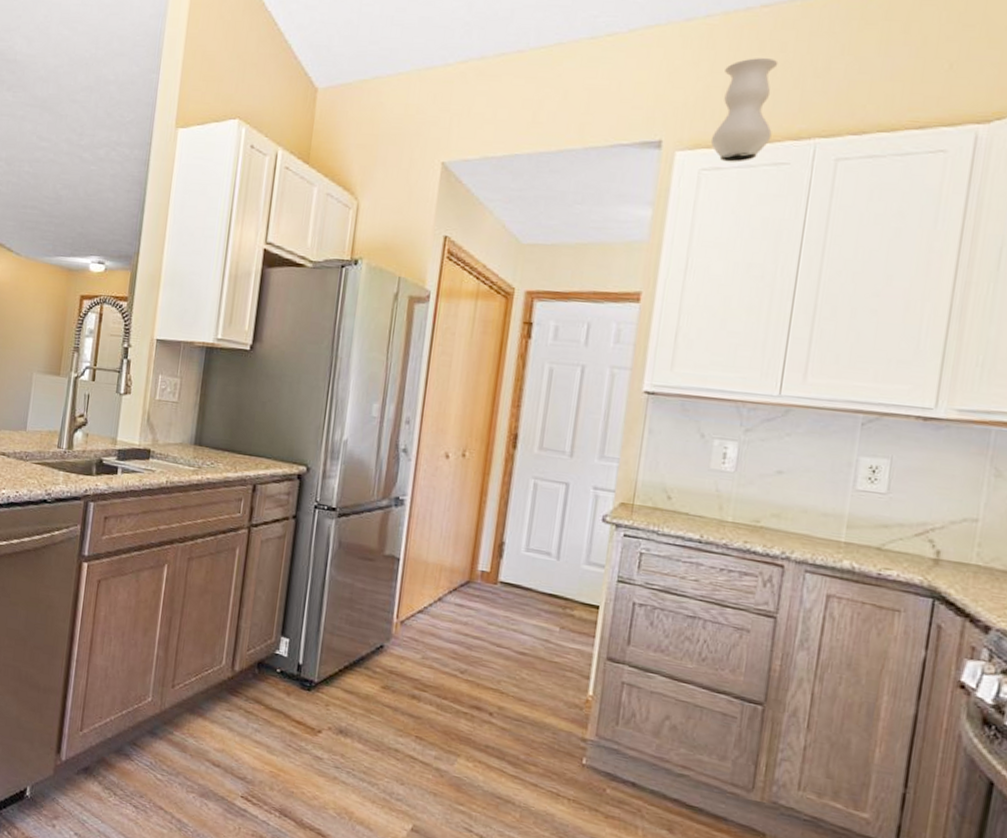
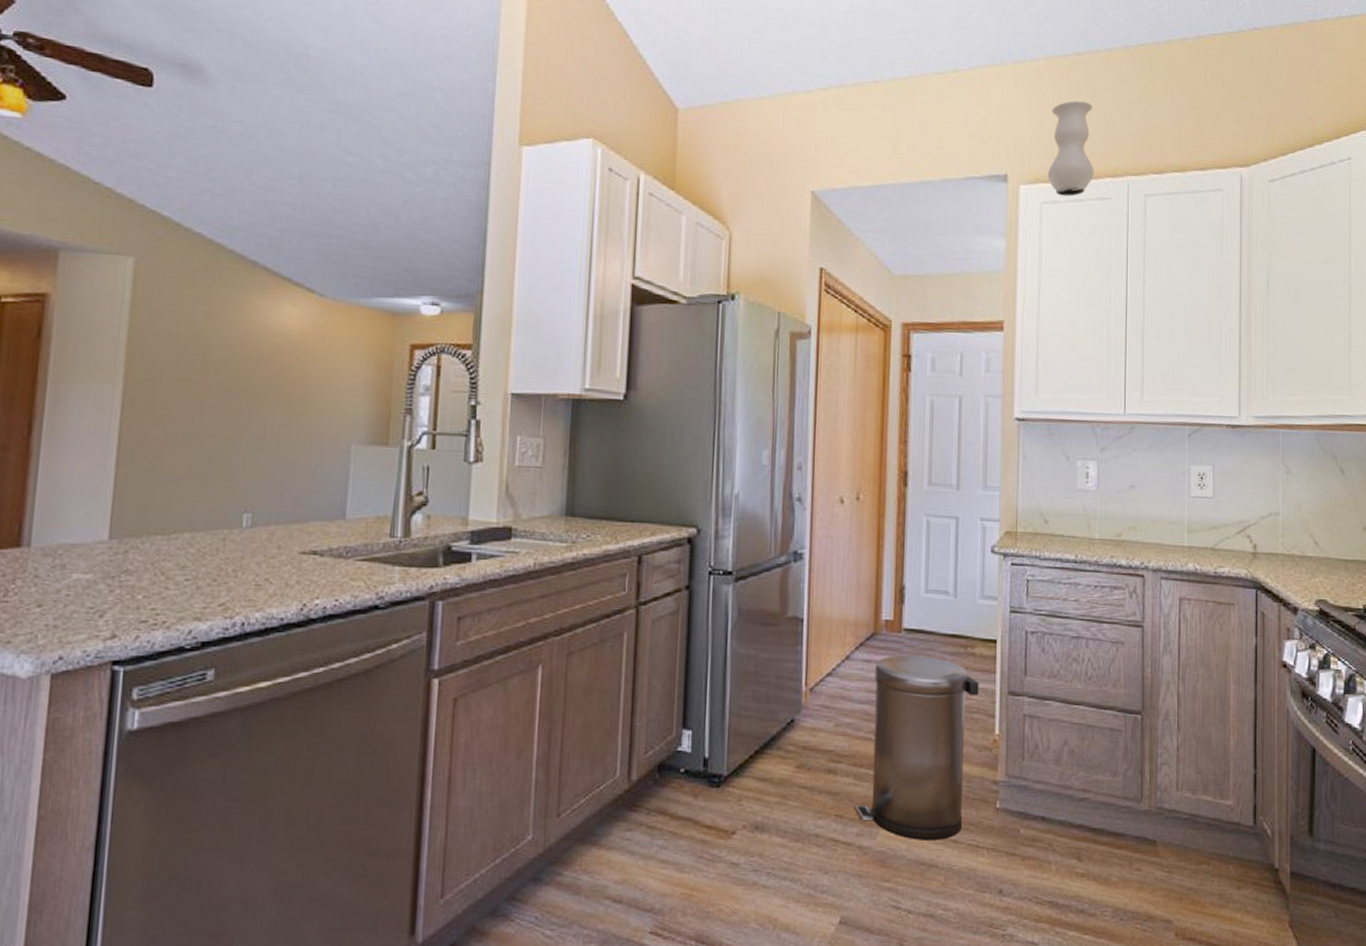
pedal bin: none [434,604,576,781] -> present [854,655,979,840]

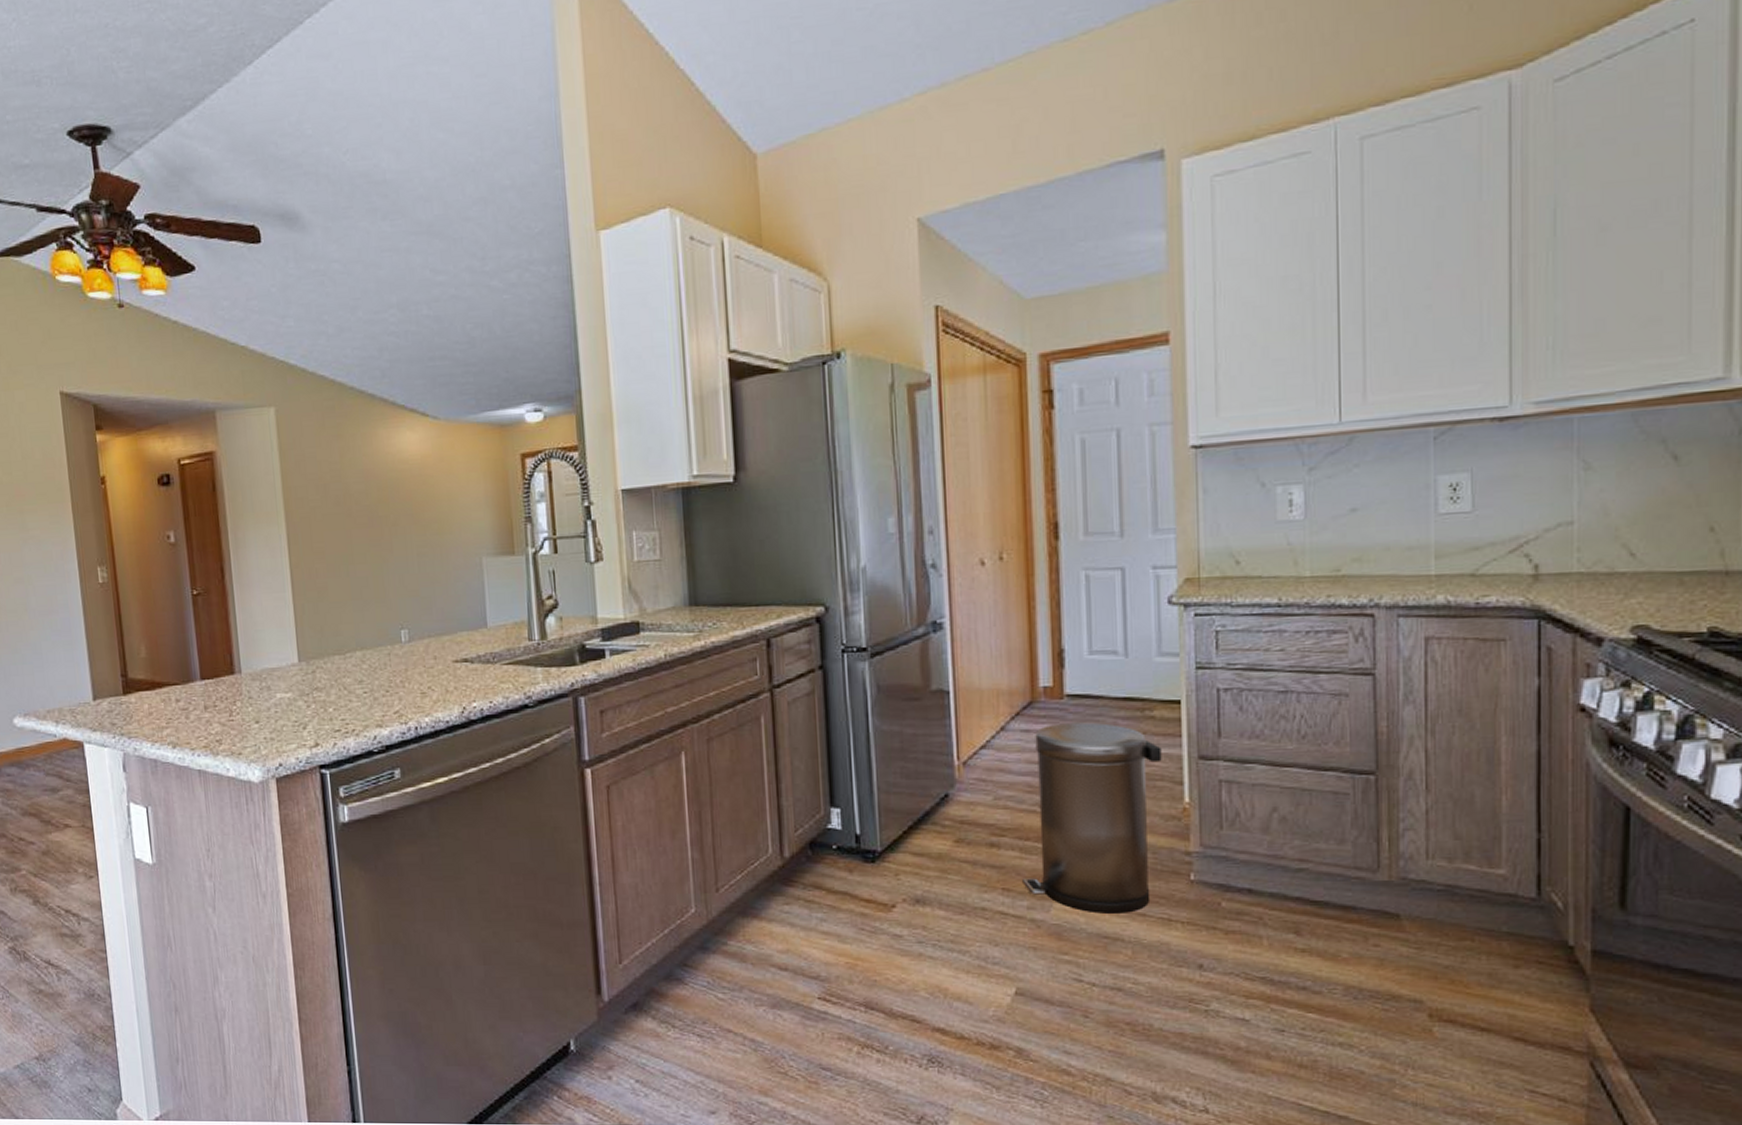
vase: present [1047,101,1094,197] -> none [1218,31,1285,162]

